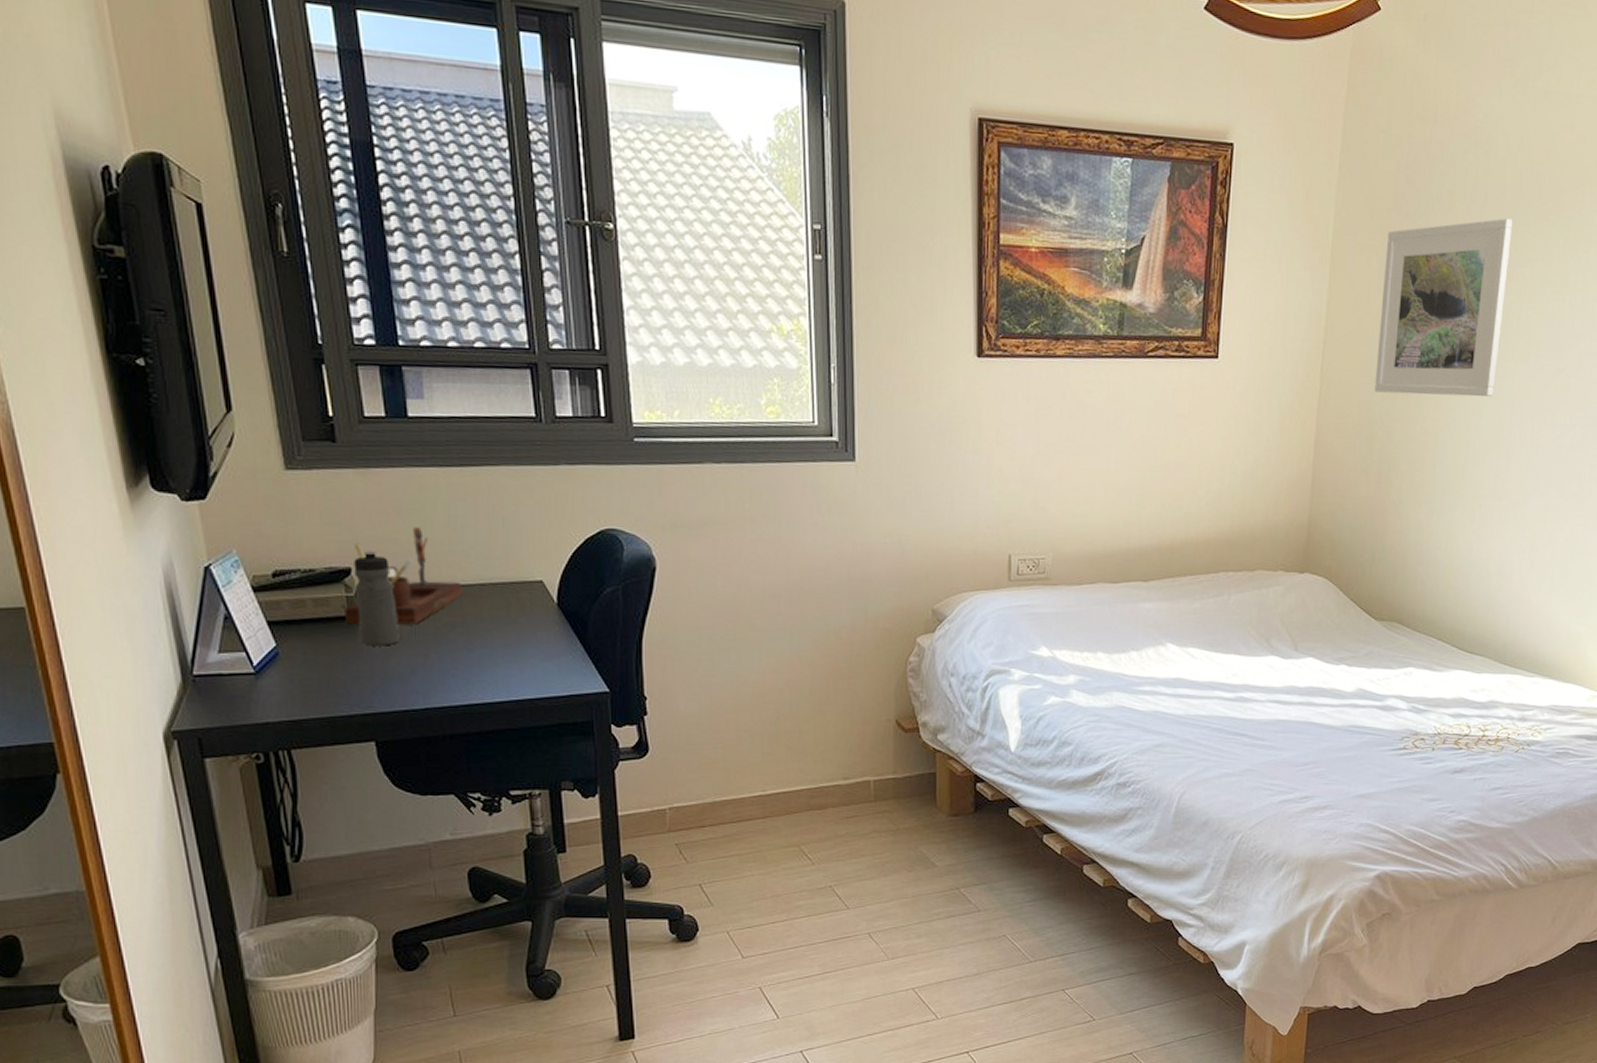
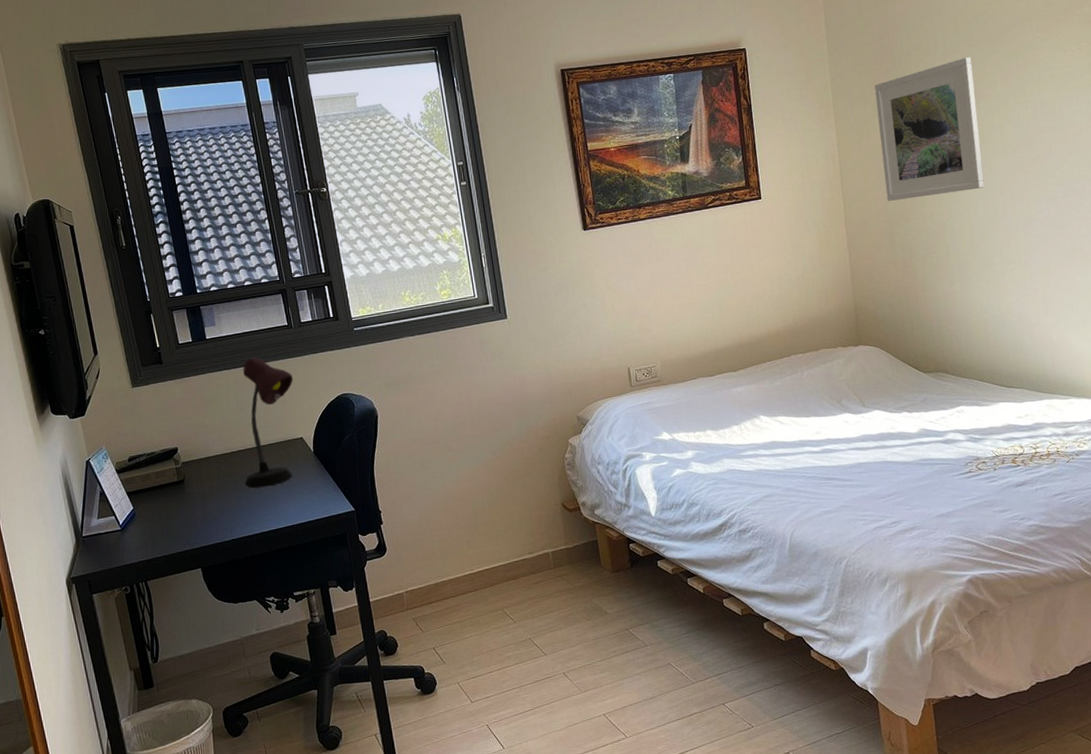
desk organizer: present [343,527,463,625] -> none [174,413,251,487]
water bottle: present [354,551,399,646] -> none [179,434,212,501]
desk lamp: none [450,455,536,643] -> present [243,357,293,489]

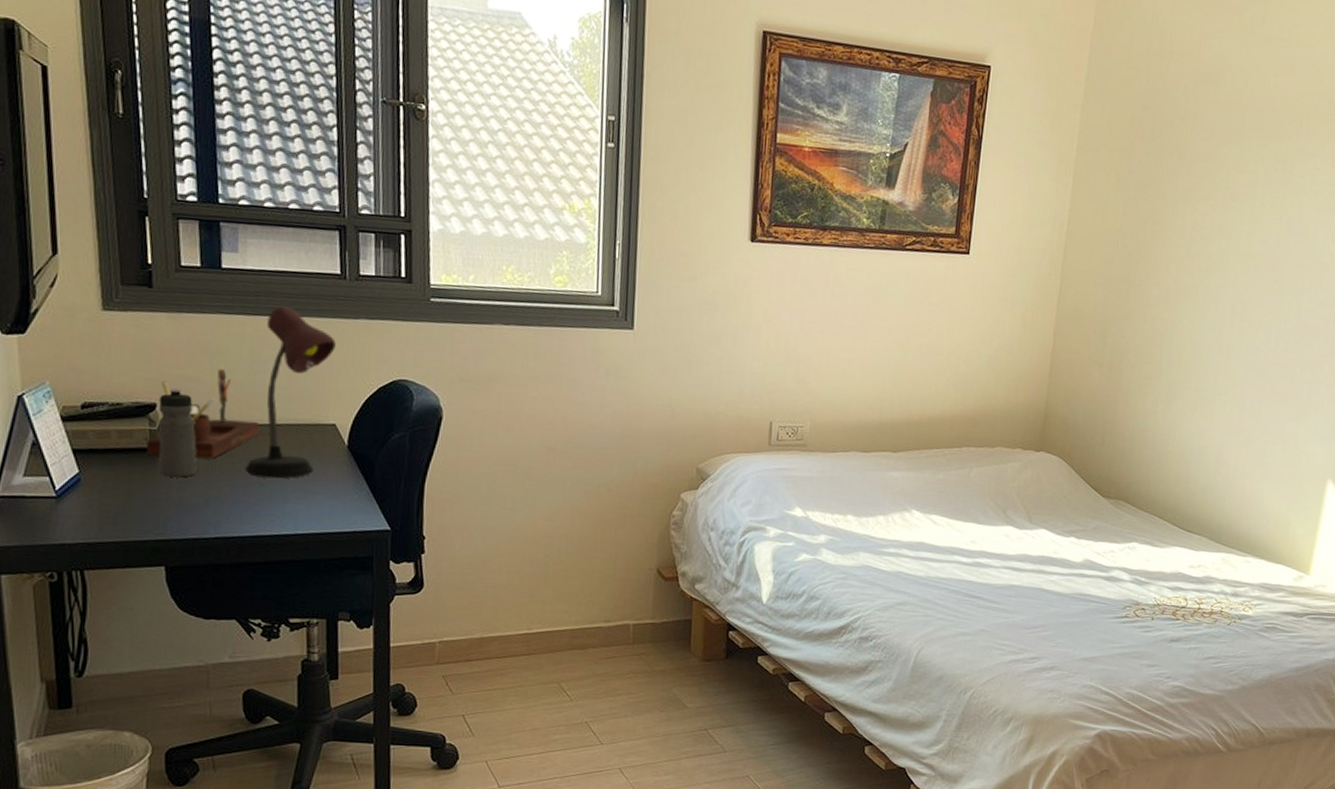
desk organizer: none [174,413,251,487] -> present [145,369,260,459]
water bottle: none [179,434,212,501] -> present [158,389,197,478]
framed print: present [874,57,984,201] -> none [1109,144,1238,302]

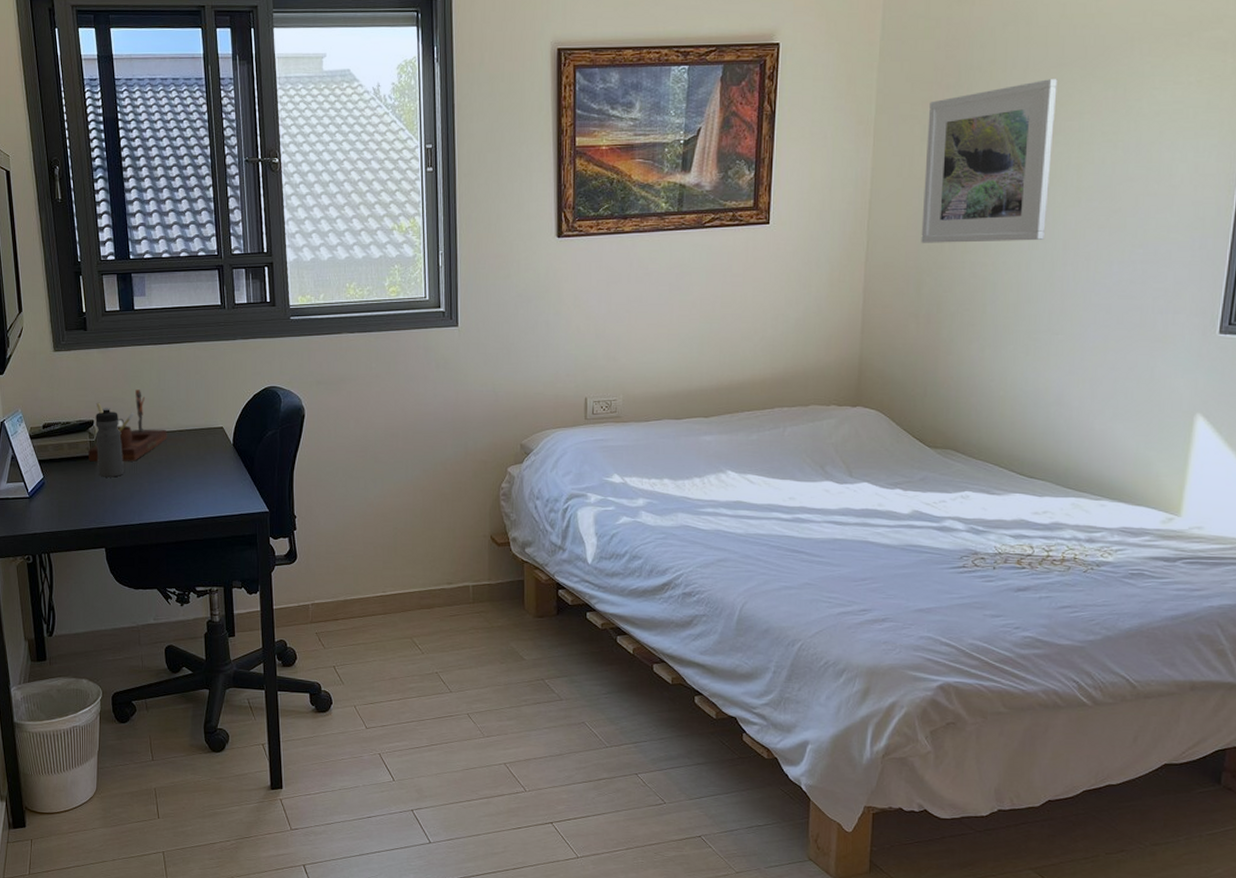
desk lamp: present [244,306,336,479] -> none [158,335,220,474]
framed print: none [1109,144,1238,302] -> present [921,79,1058,243]

